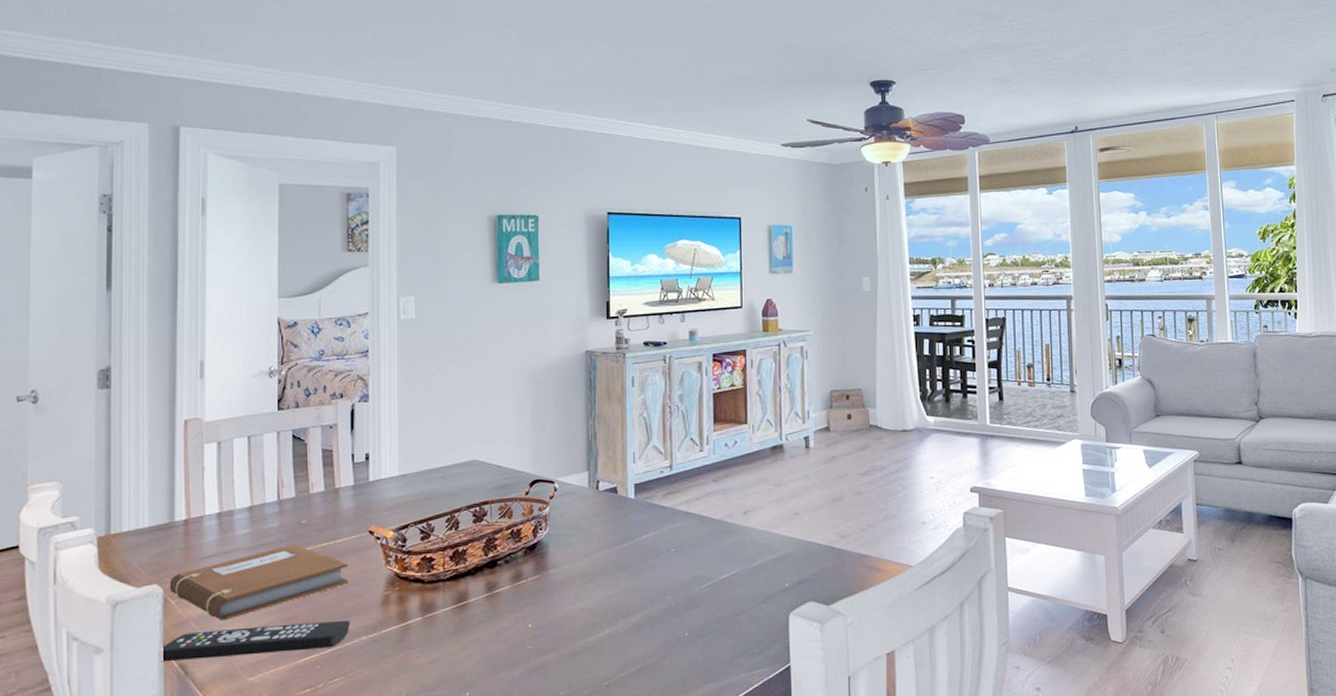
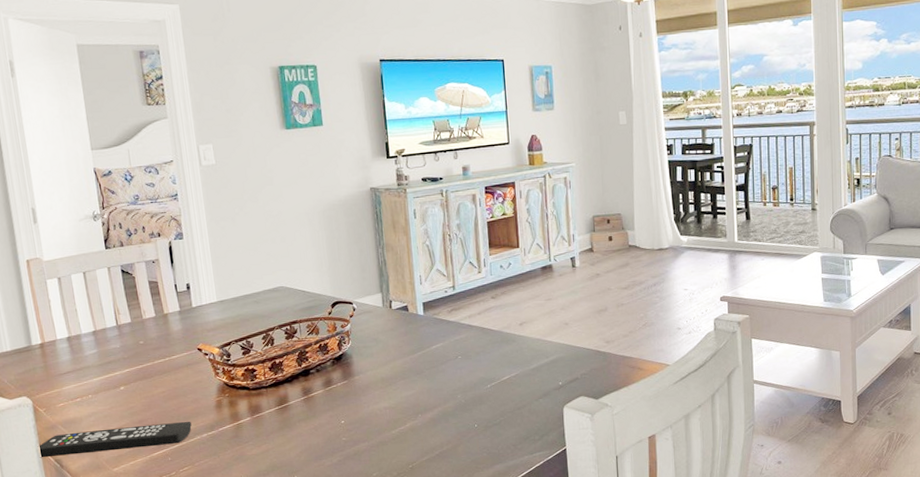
notebook: present [169,544,348,620] -> none [36,361,186,424]

